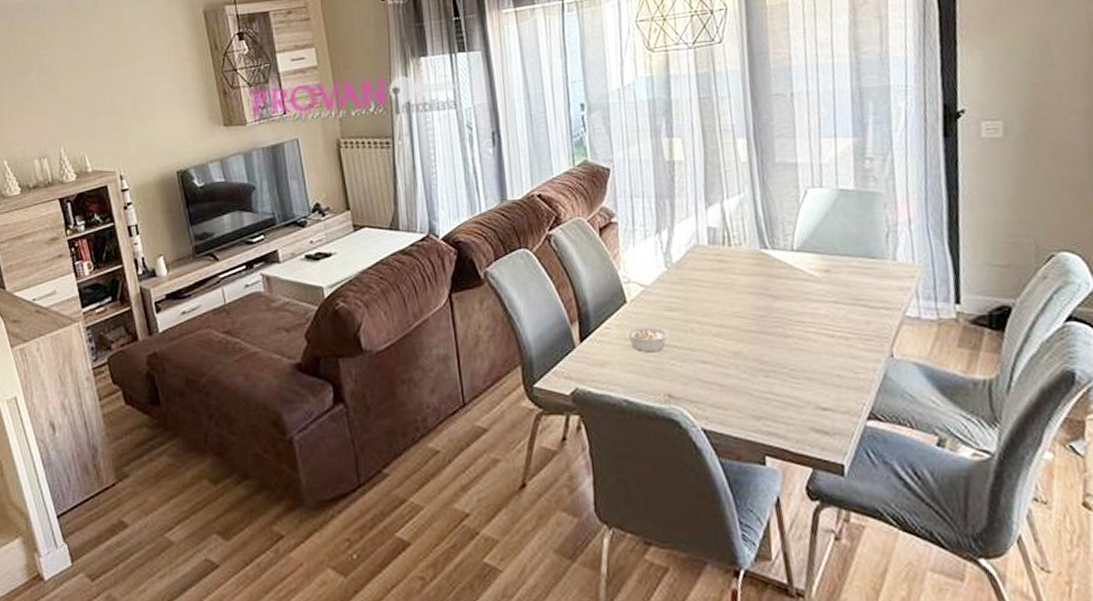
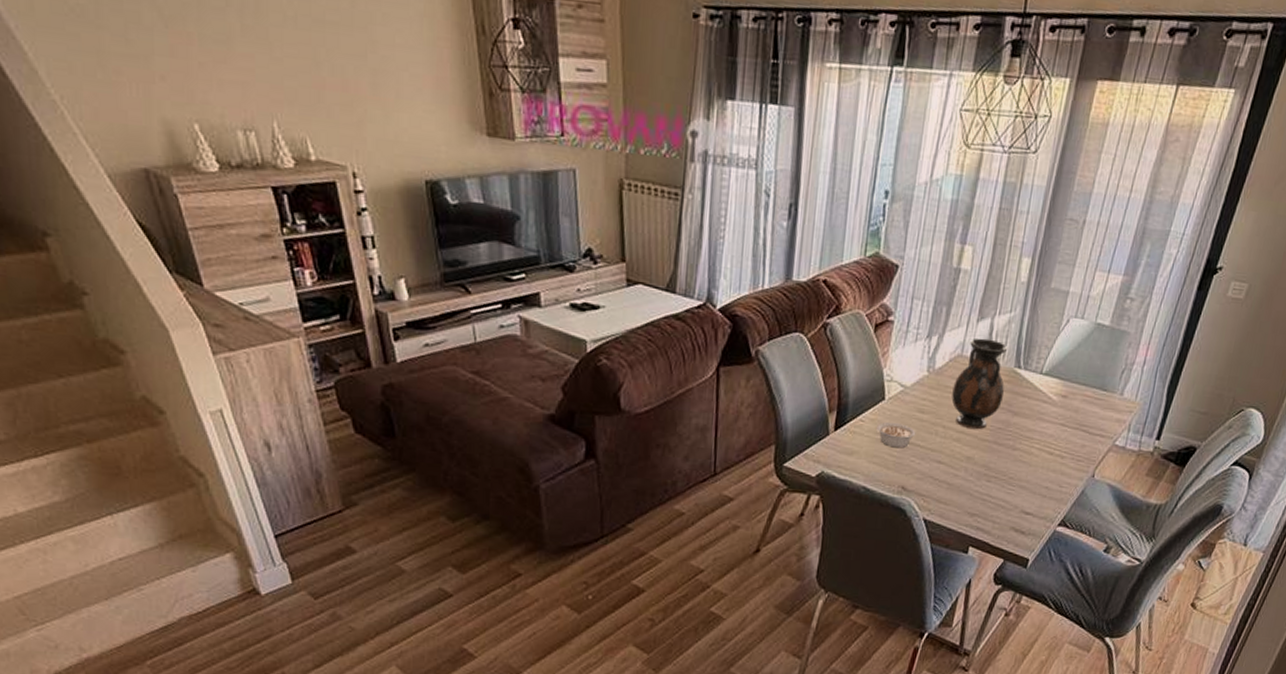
vase: none [697,224,757,321] -> present [951,338,1008,430]

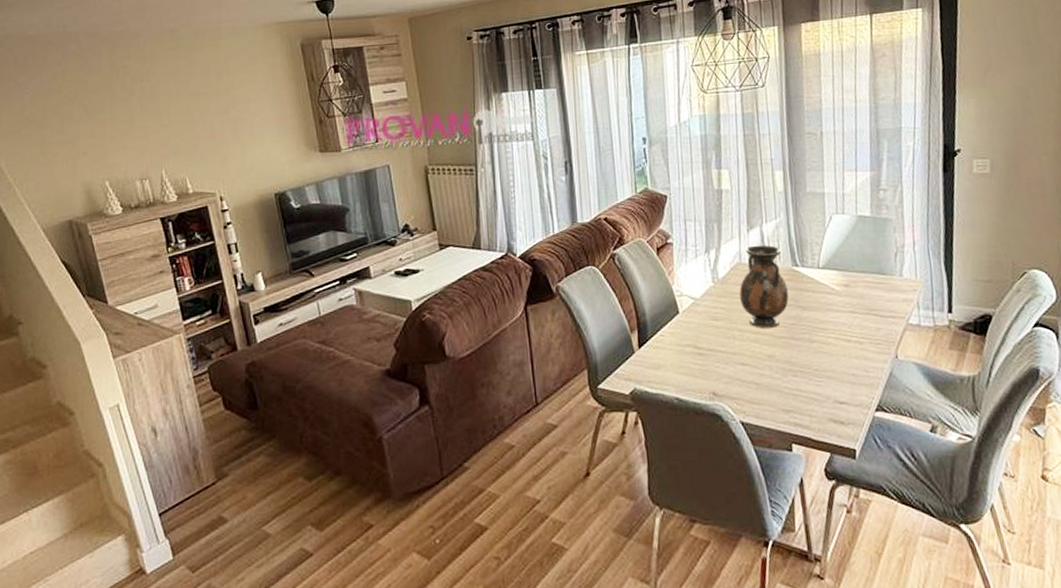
legume: present [876,422,916,448] -> none [677,333,715,357]

